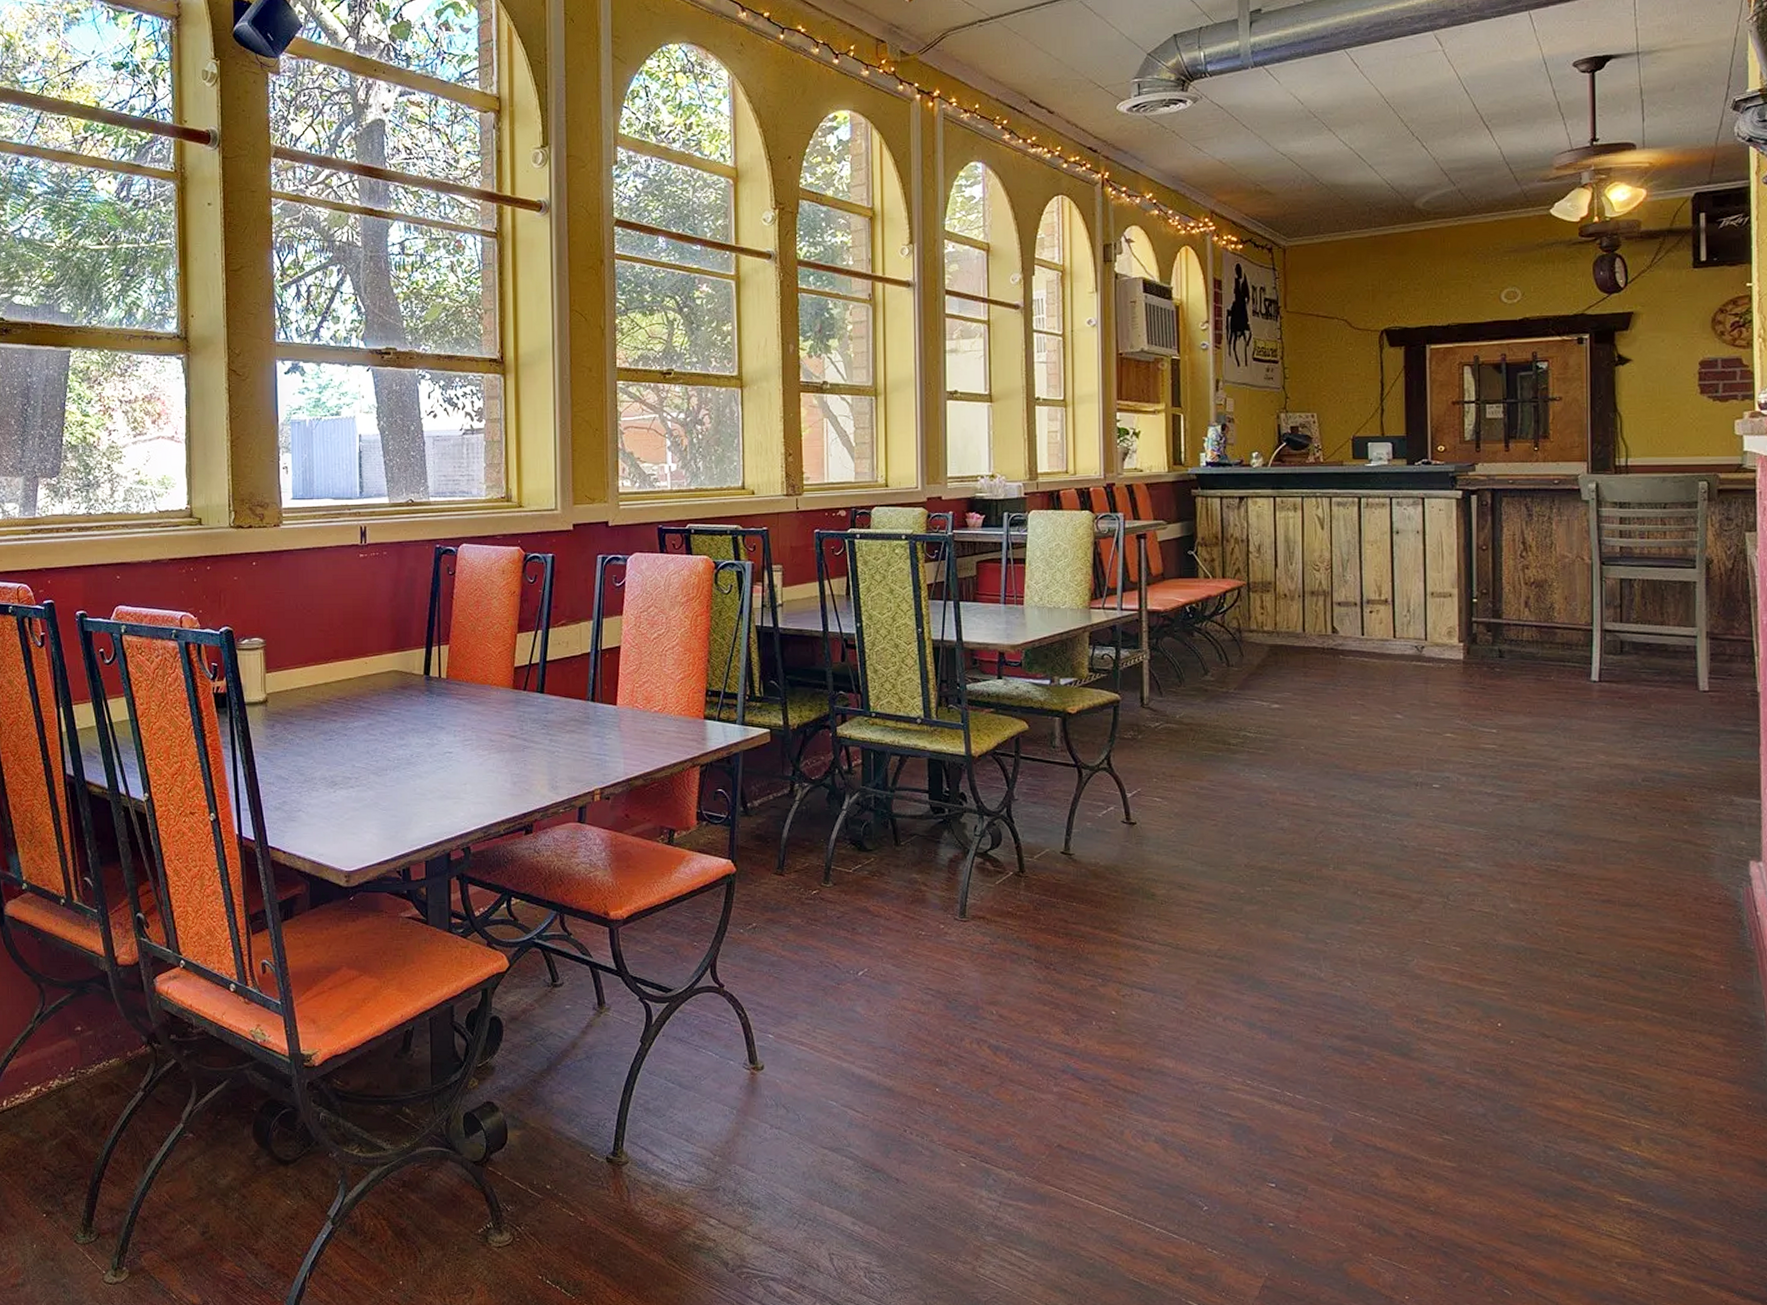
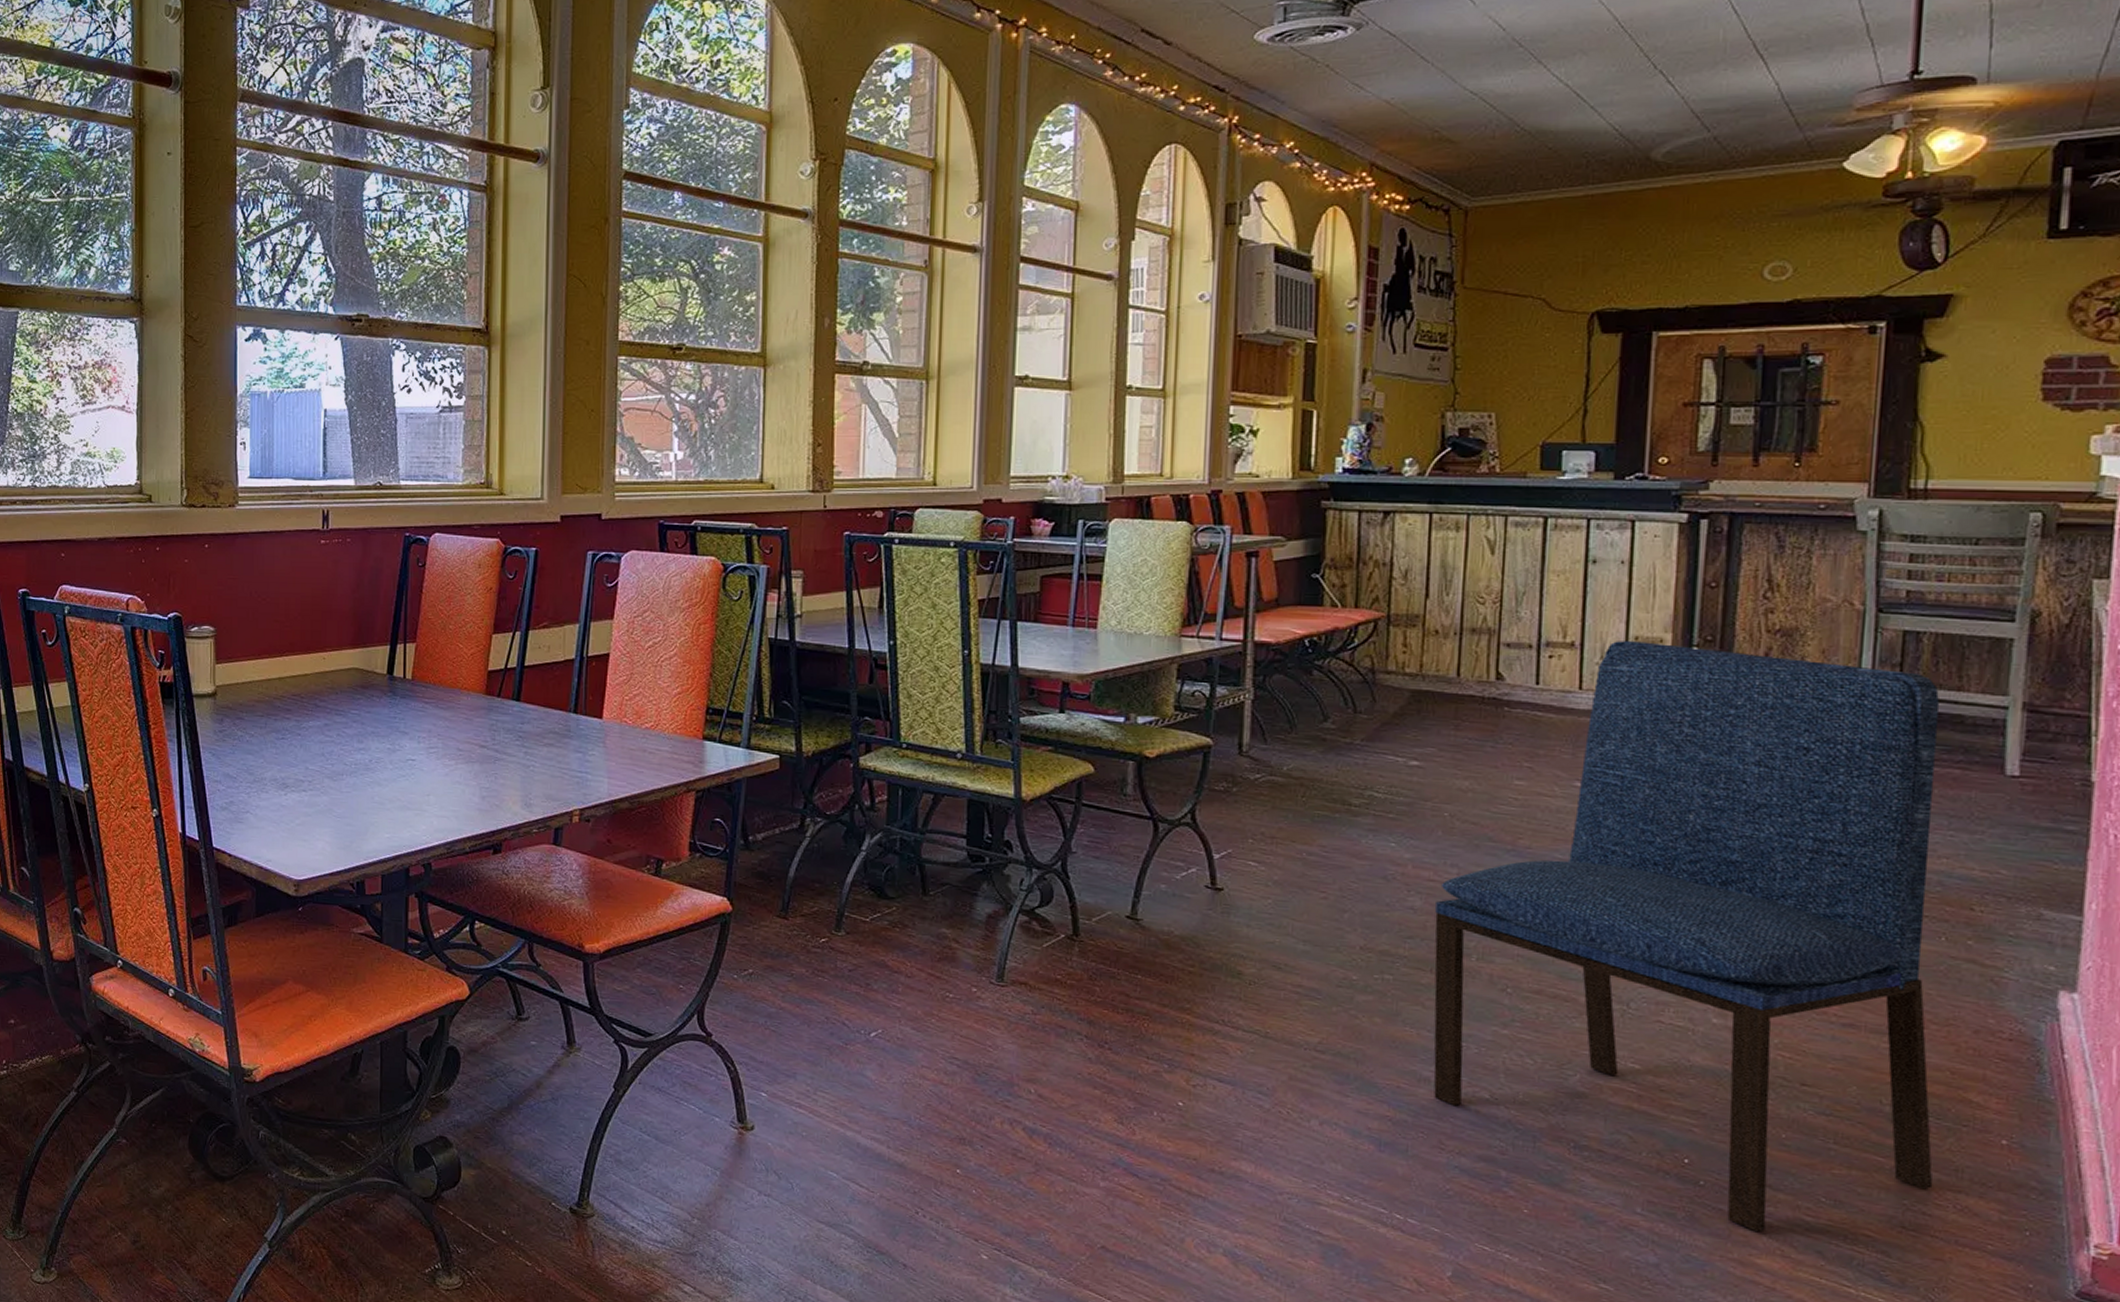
dining chair: none [1300,596,1676,1079] -> present [1433,641,1939,1232]

